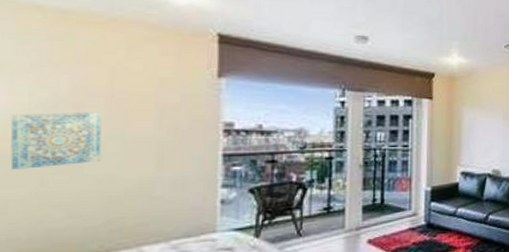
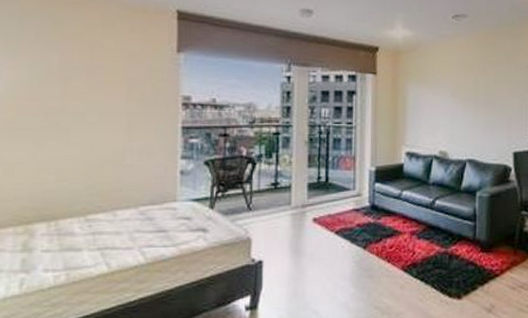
wall art: present [10,112,102,169] -> none [15,85,84,135]

